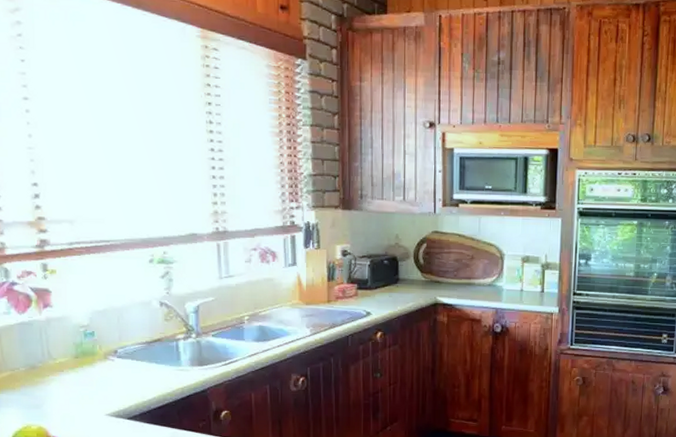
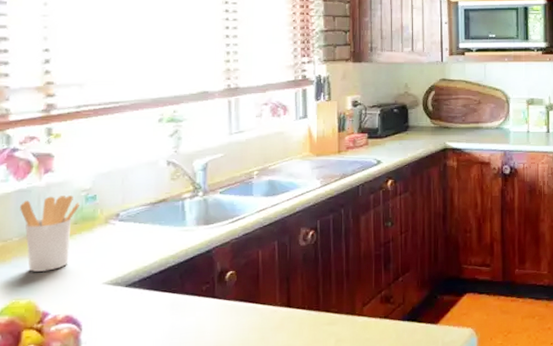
utensil holder: none [24,330,79,401] -> present [20,195,79,272]

